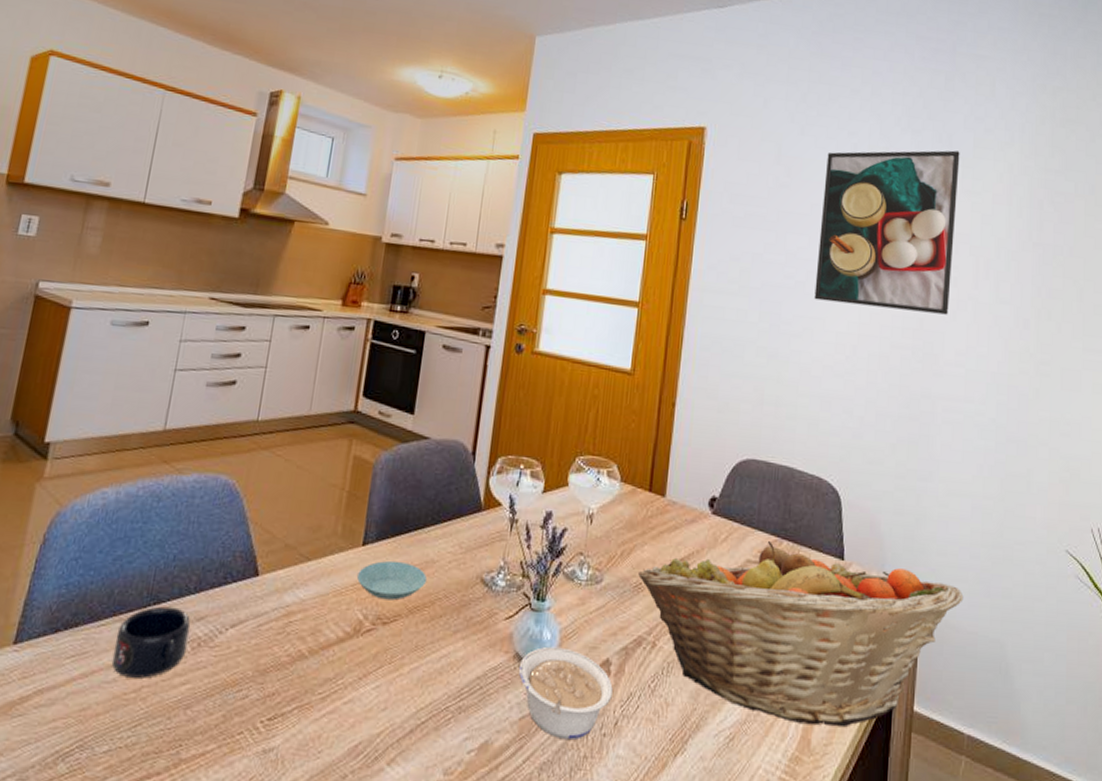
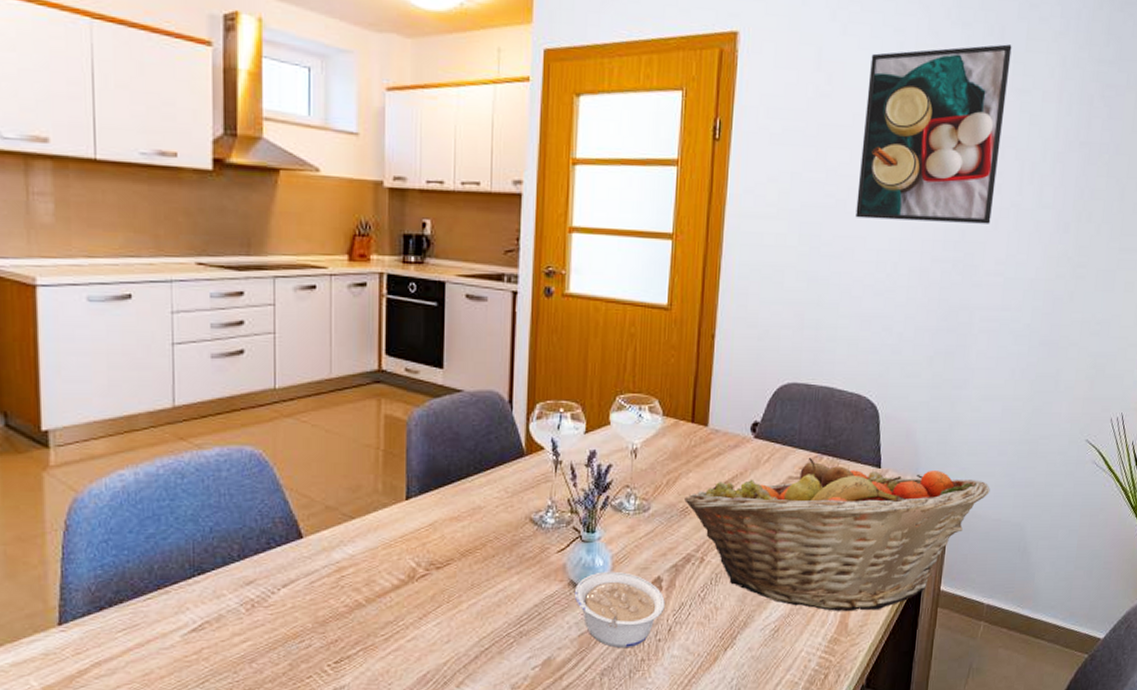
mug: present [111,606,191,678] -> none [165,575,241,642]
saucer: present [357,560,427,601] -> none [405,510,475,547]

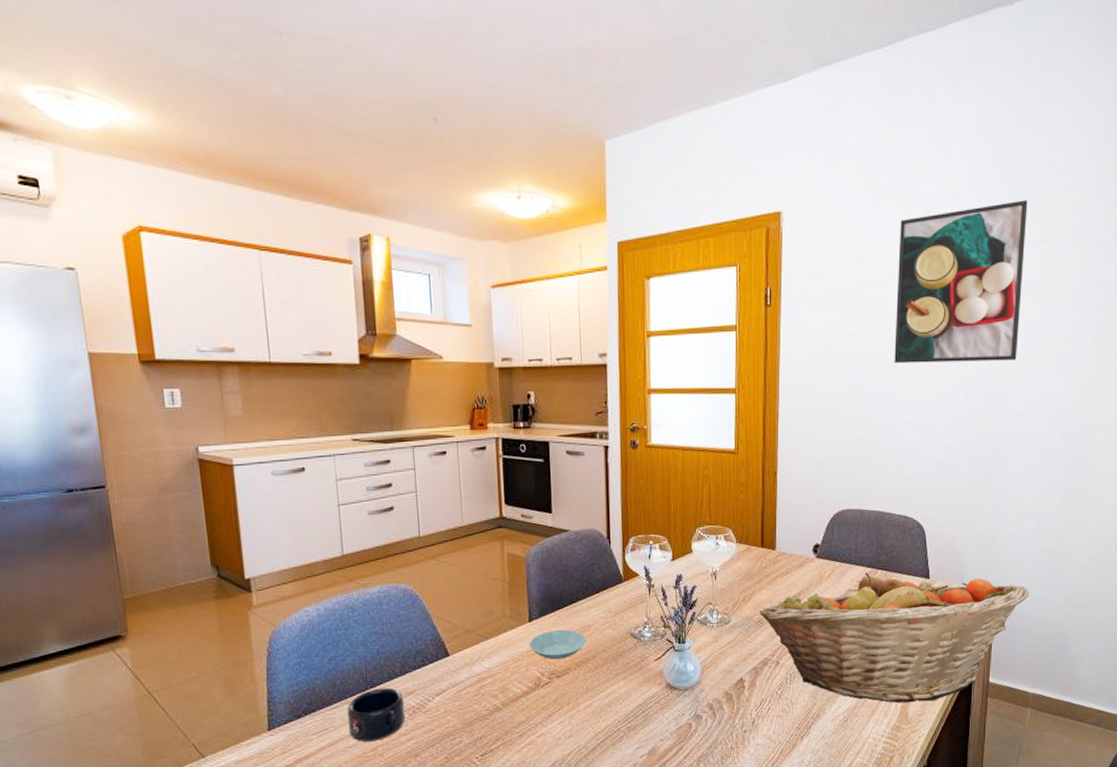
mug: none [165,575,241,642] -> present [347,687,405,742]
saucer: none [405,510,475,547] -> present [530,629,586,660]
legume: present [574,571,665,649] -> none [671,674,748,739]

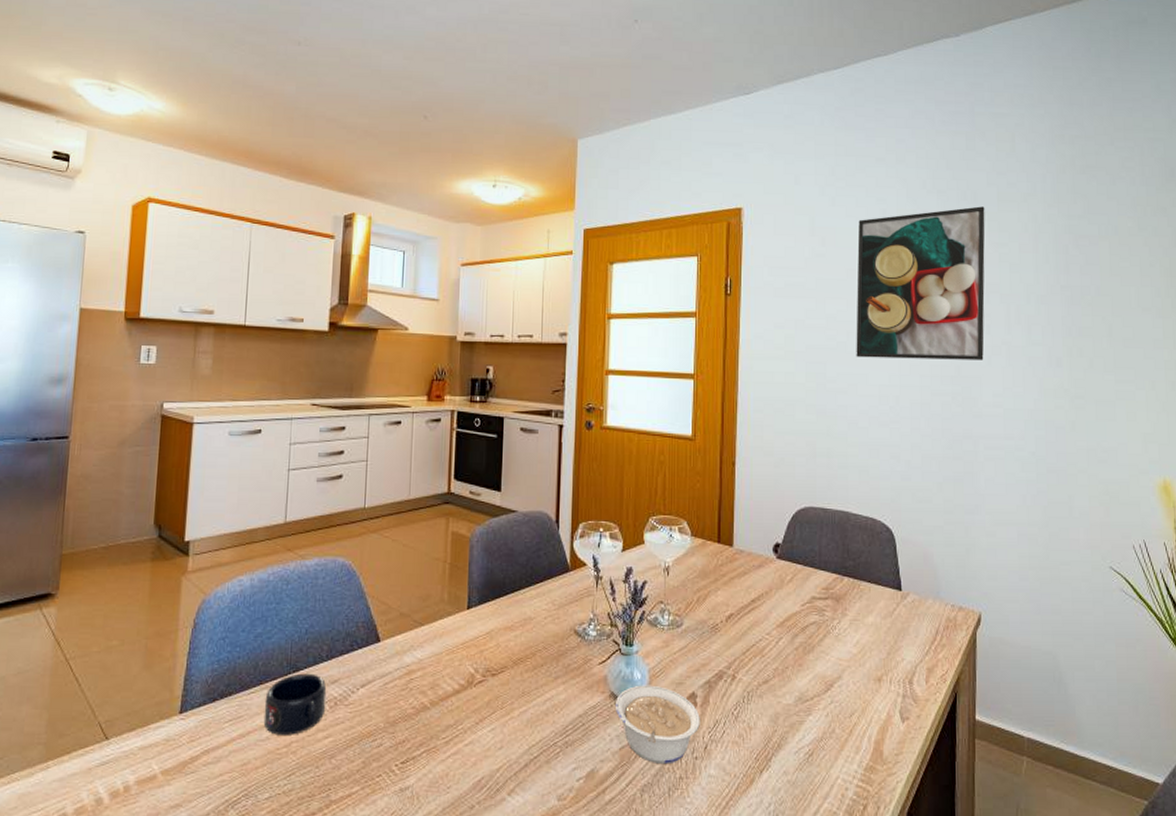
saucer: present [530,629,586,660] -> none [466,620,526,655]
legume: none [671,674,748,739] -> present [614,685,700,765]
fruit basket: present [759,573,1030,703] -> none [714,579,1016,738]

